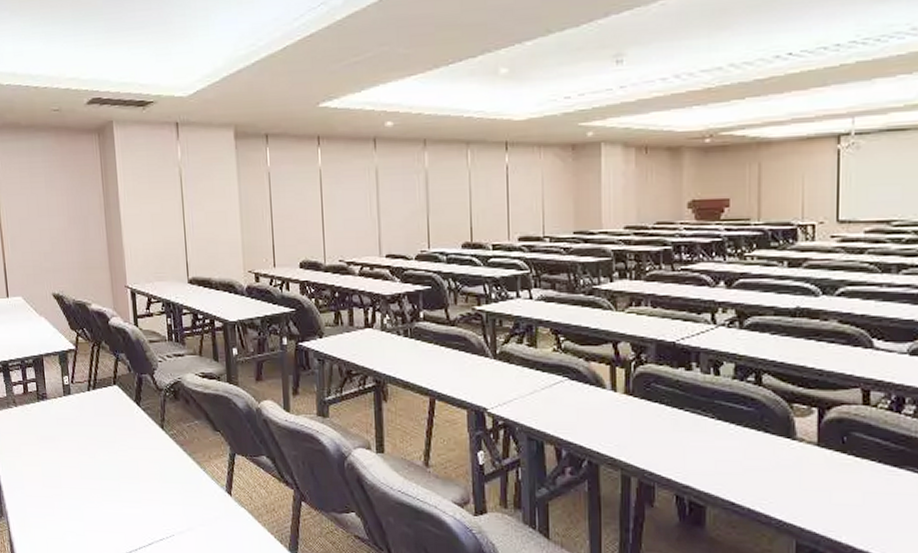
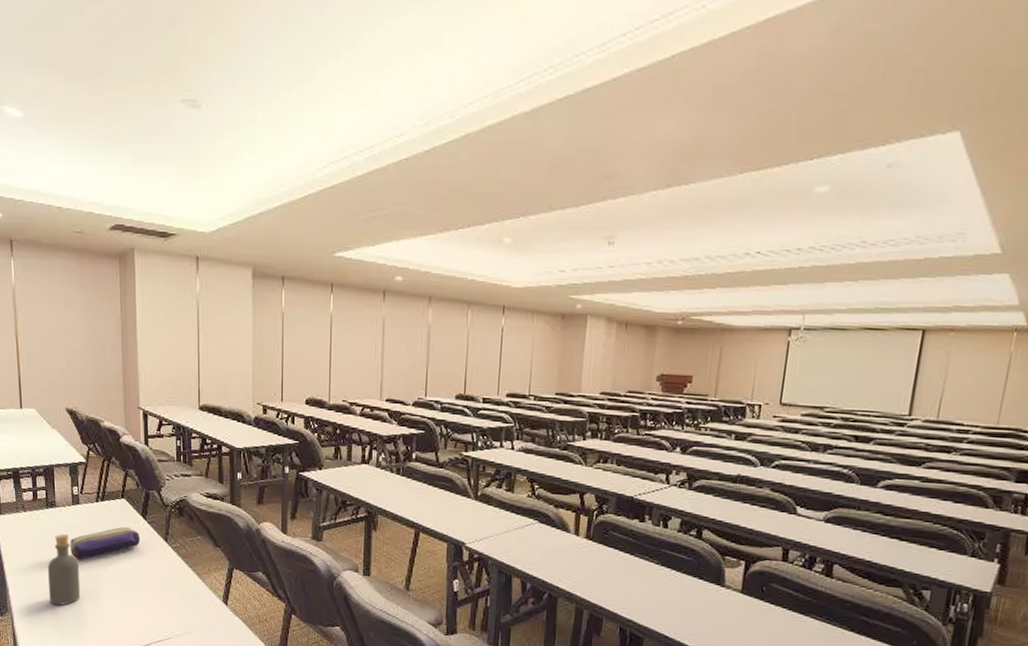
bottle: none [42,428,77,506] -> present [48,534,81,606]
pencil case: none [63,415,136,454] -> present [70,526,141,559]

